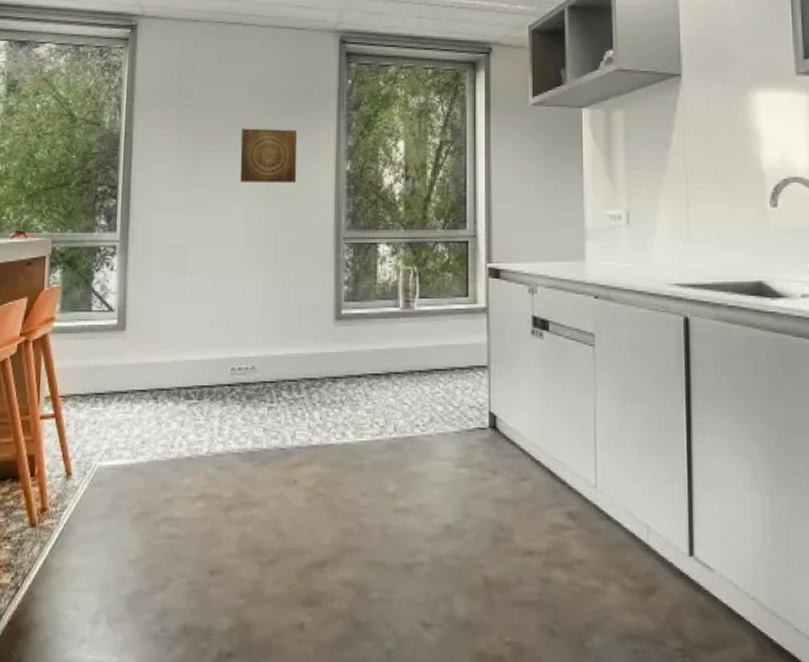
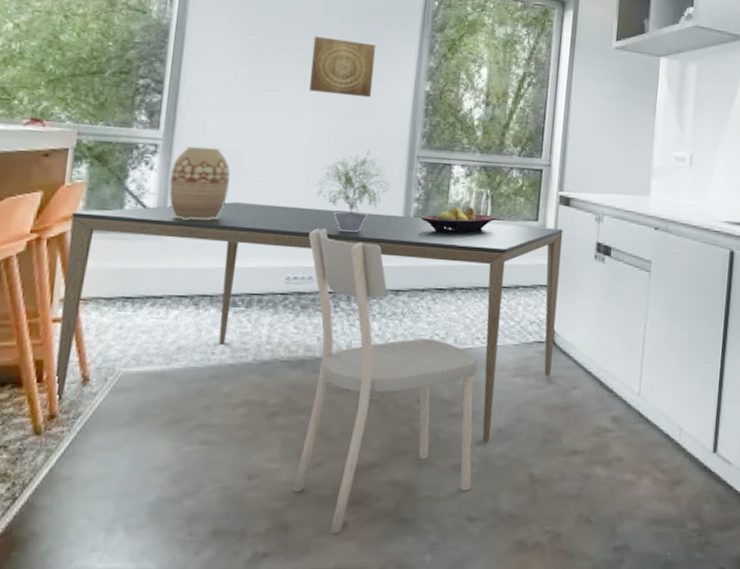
dining table: none [43,296,496,540] -> present [53,202,563,442]
vase: none [127,245,177,316] -> present [169,146,230,221]
dining chair: none [249,317,423,635] -> present [293,228,478,533]
potted plant: none [252,235,320,320] -> present [315,149,391,233]
fruit bowl: none [351,286,424,315] -> present [420,207,495,233]

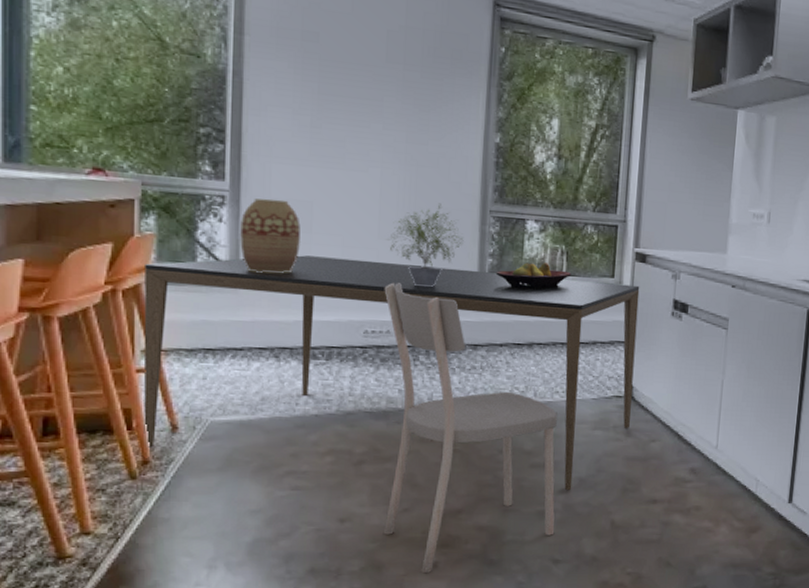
wall art: present [309,36,376,98] -> none [375,83,442,150]

